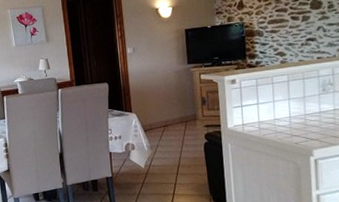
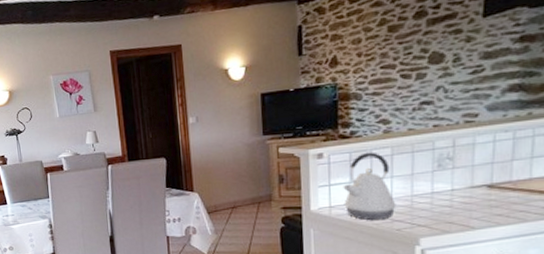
kettle: none [252,78,294,136] -> present [343,152,396,221]

